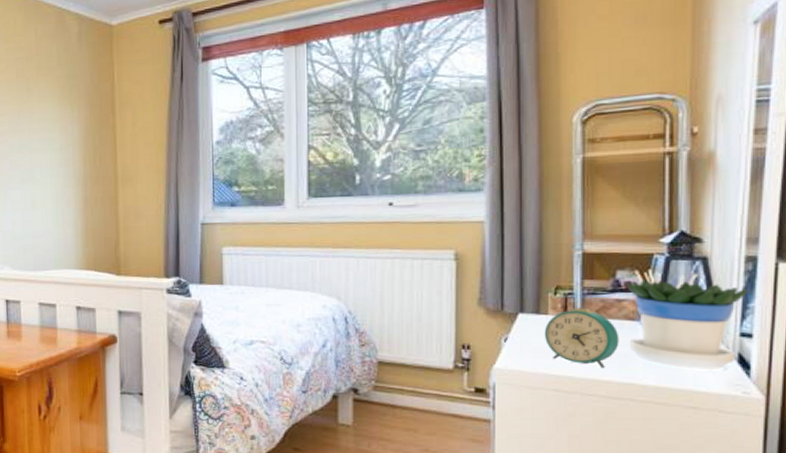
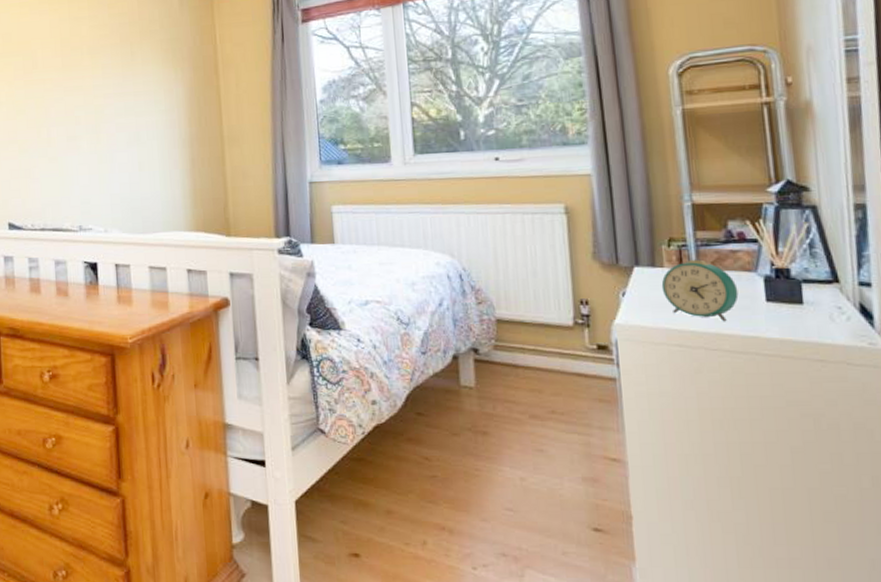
flowerpot: present [625,280,747,369] -> none [737,230,861,321]

